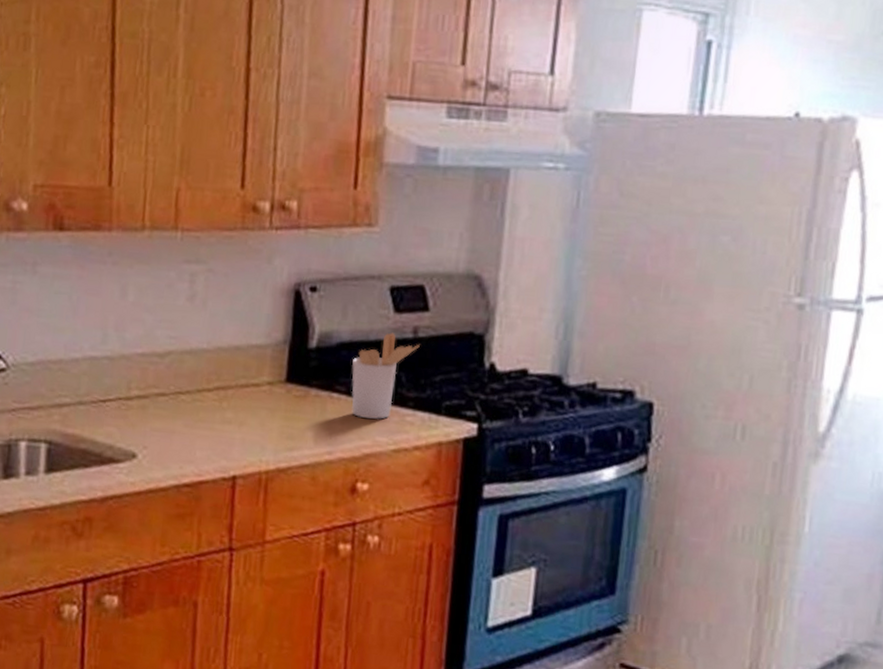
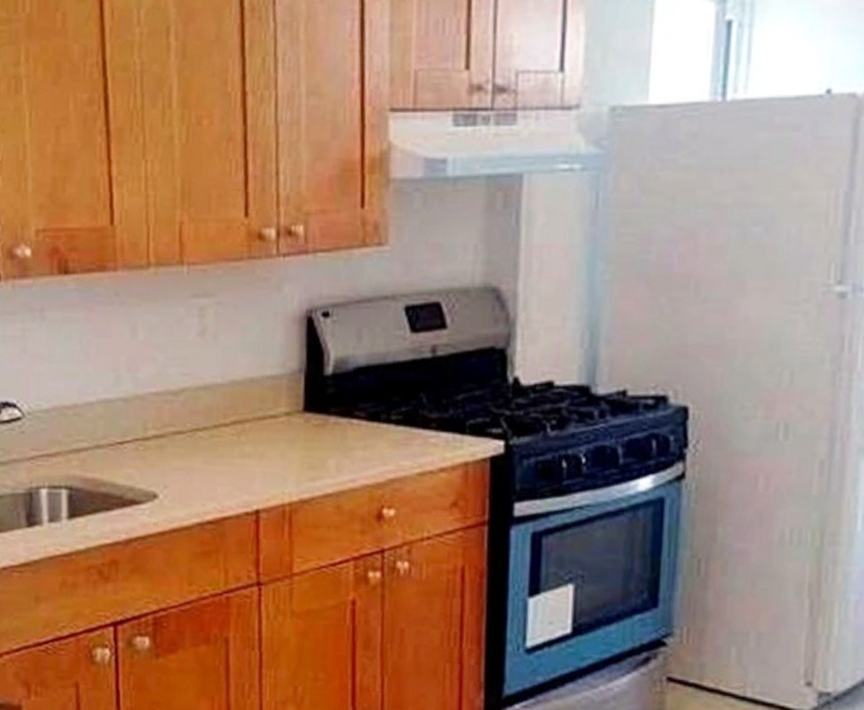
utensil holder: present [351,332,420,419] -> none [370,353,439,443]

